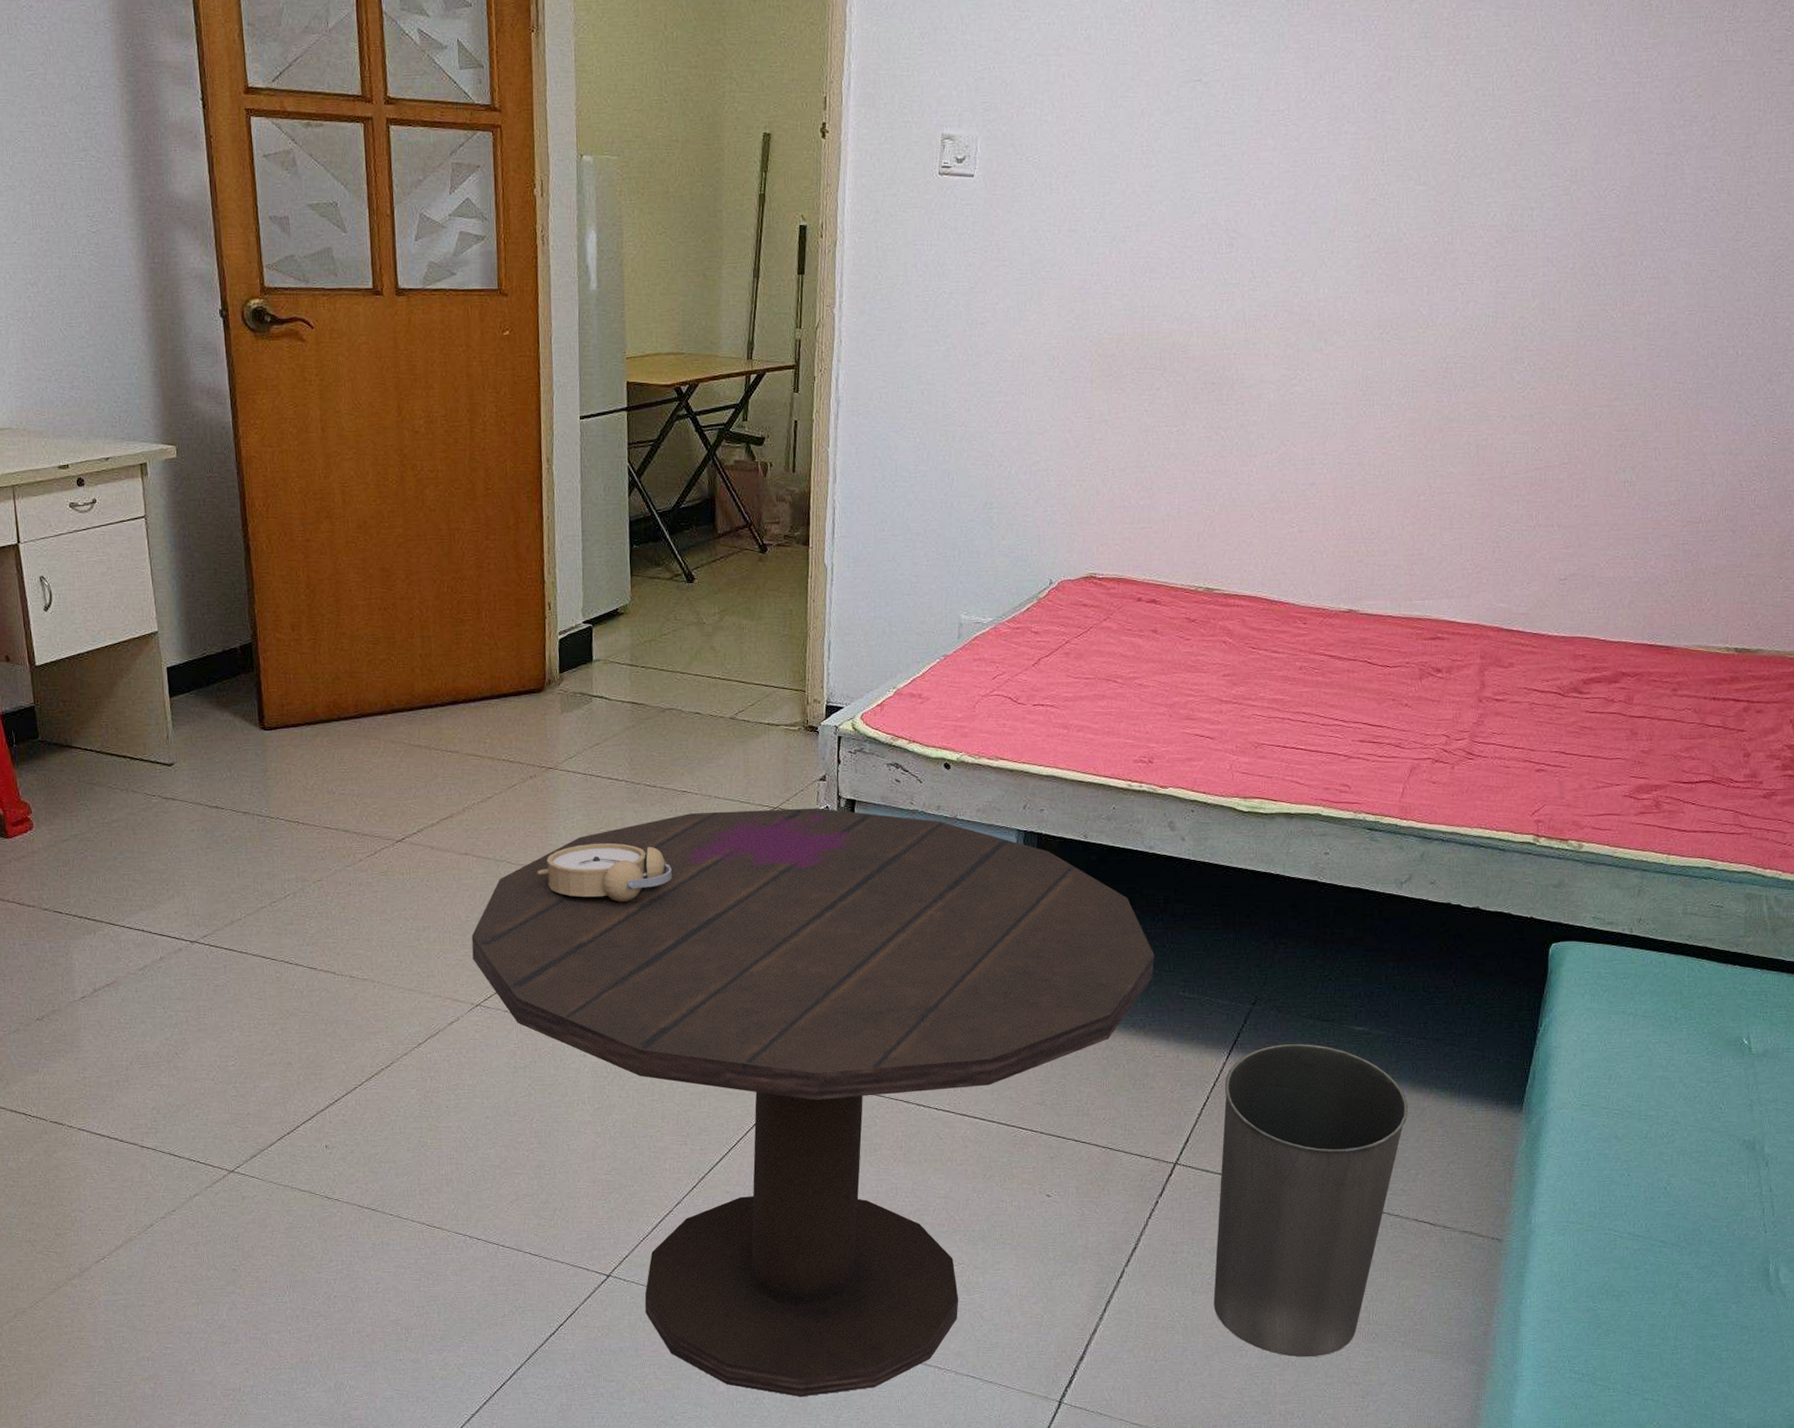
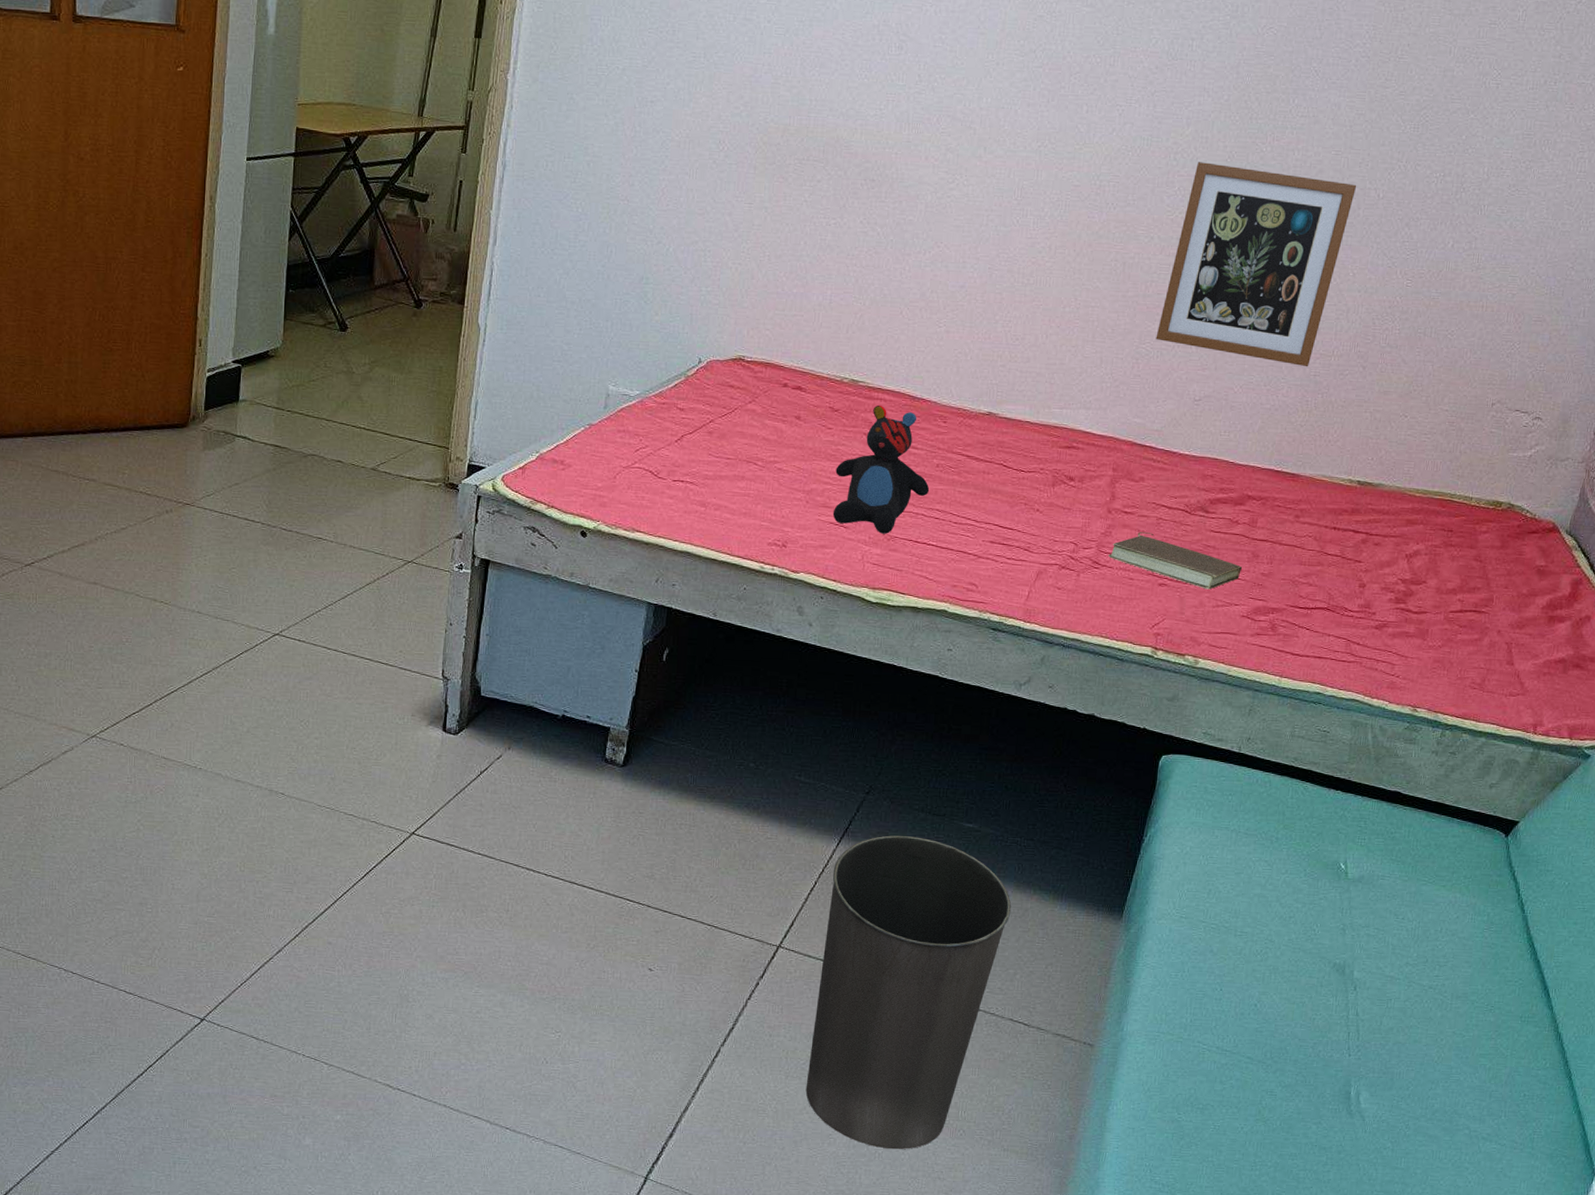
side table: present [471,808,1155,1397] -> none [92,560,774,1156]
alarm clock: present [537,842,672,903] -> none [165,582,301,645]
teddy bear: none [1197,611,1294,742] -> present [832,404,930,534]
book: none [1482,718,1622,772] -> present [1108,531,1243,590]
picture frame: none [1515,334,1714,536] -> present [1155,162,1357,367]

